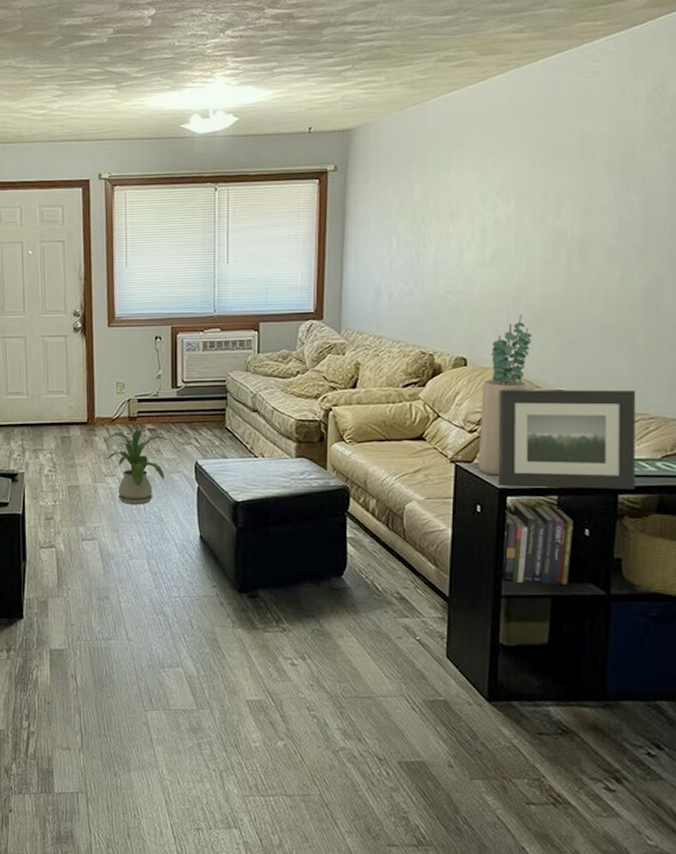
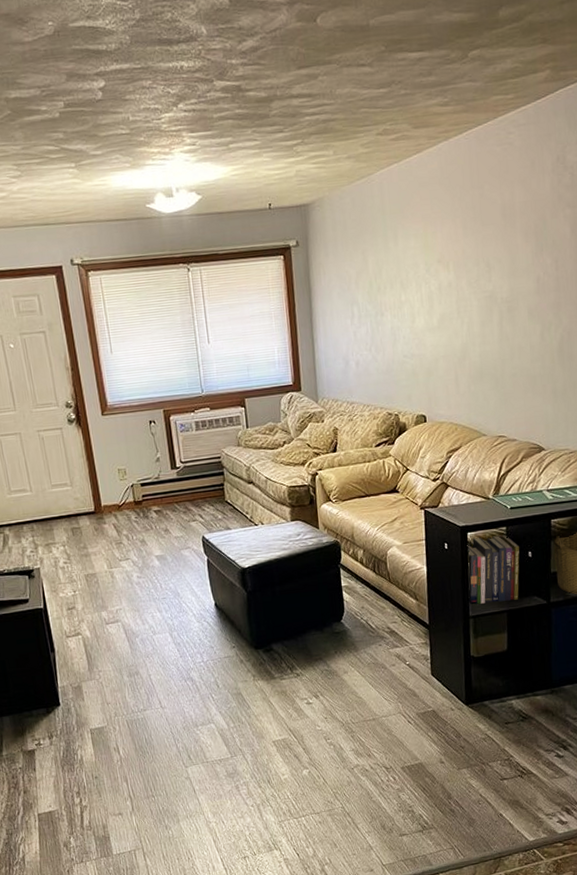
house plant: present [102,429,171,505] -> none [112,512,177,585]
vase: present [478,314,532,476] -> none [440,372,478,517]
picture frame: present [497,389,636,490] -> none [454,430,563,524]

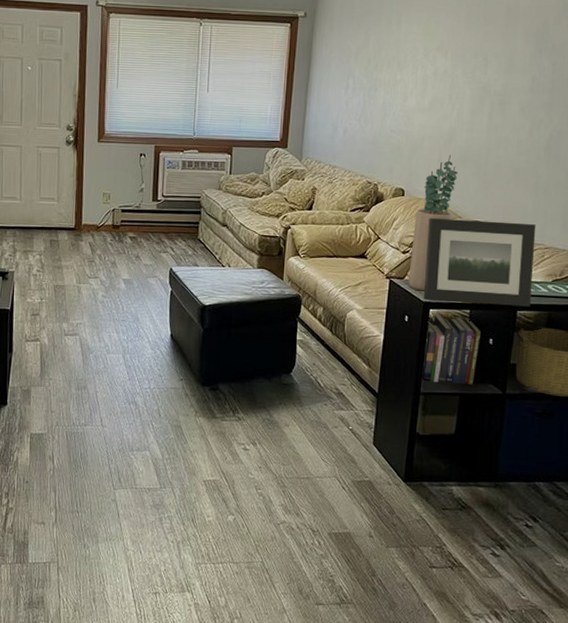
vase: none [440,372,478,517] -> present [408,155,458,291]
picture frame: none [454,430,563,524] -> present [423,218,537,307]

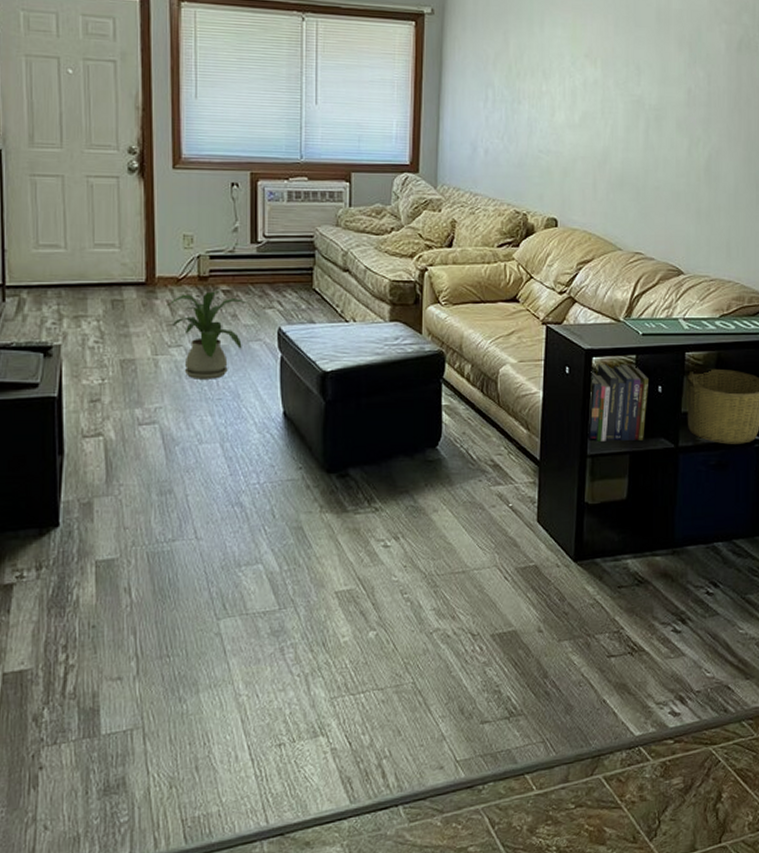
house plant: none [88,237,150,305] -> present [165,291,250,379]
vase: present [408,155,458,291] -> none [567,178,615,337]
picture frame: present [423,218,537,307] -> none [584,251,700,348]

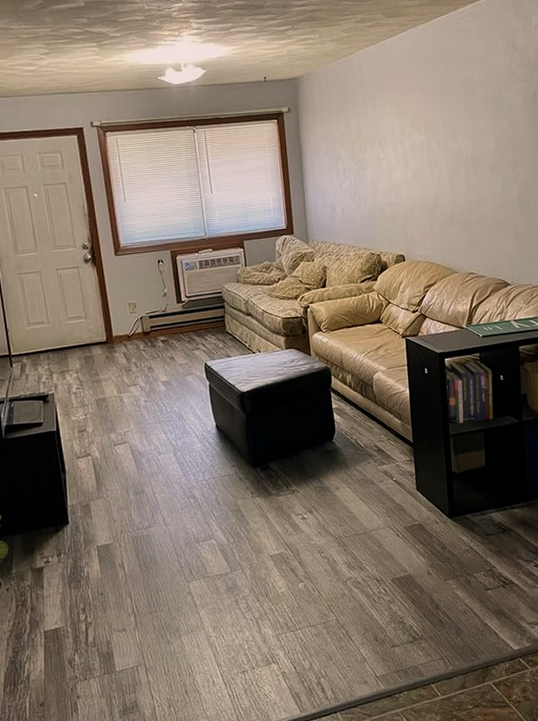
house plant: present [165,291,250,379] -> none [122,341,182,408]

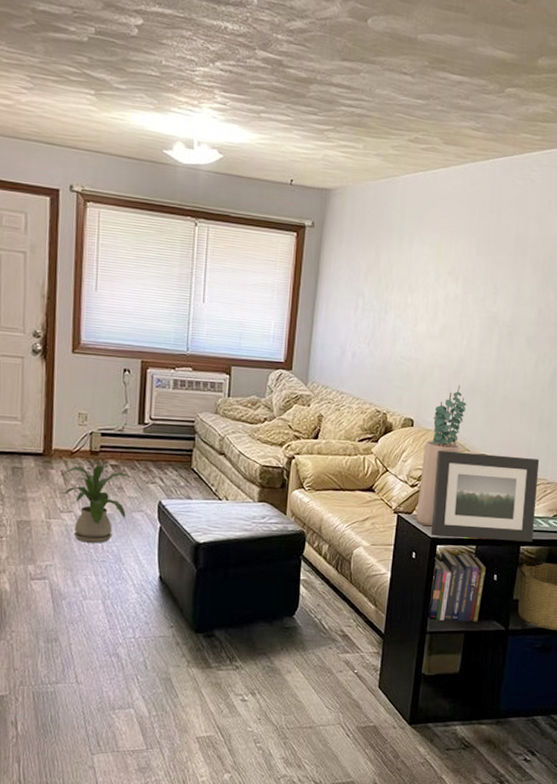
house plant: none [122,341,182,408] -> present [59,465,135,543]
vase: none [417,218,451,344] -> present [416,385,467,527]
picture frame: none [430,268,529,351] -> present [430,450,540,542]

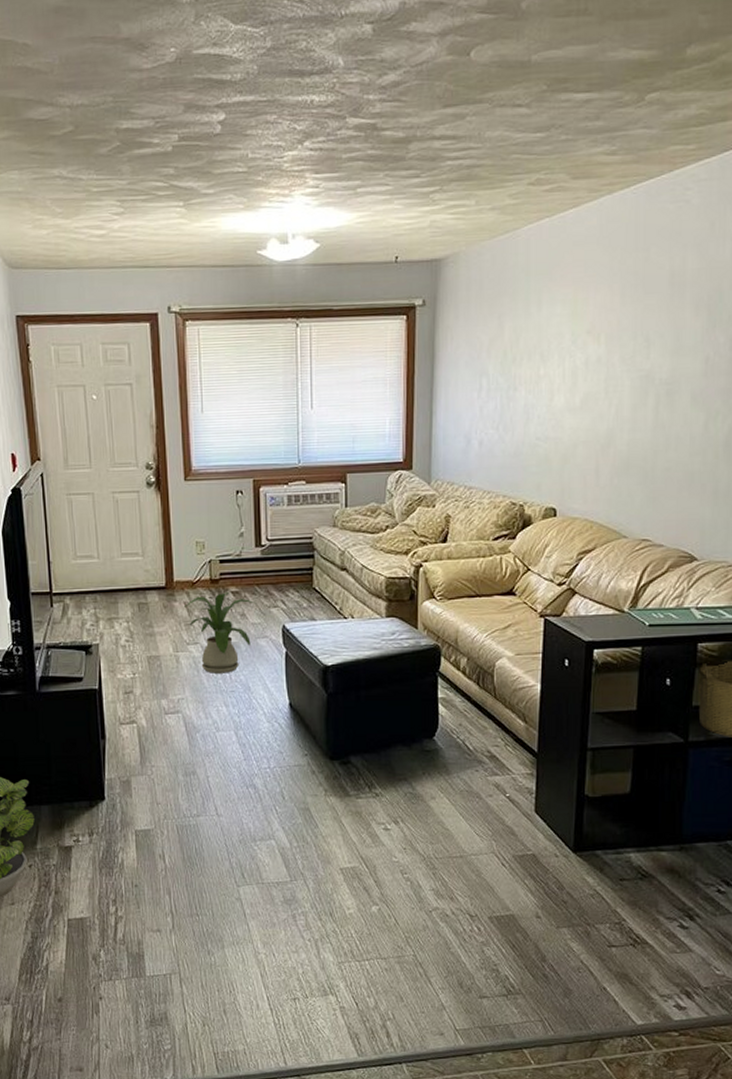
vase: present [416,385,467,527] -> none [566,462,620,629]
books: present [426,551,486,622] -> none [585,655,655,735]
picture frame: present [430,450,540,542] -> none [585,537,717,640]

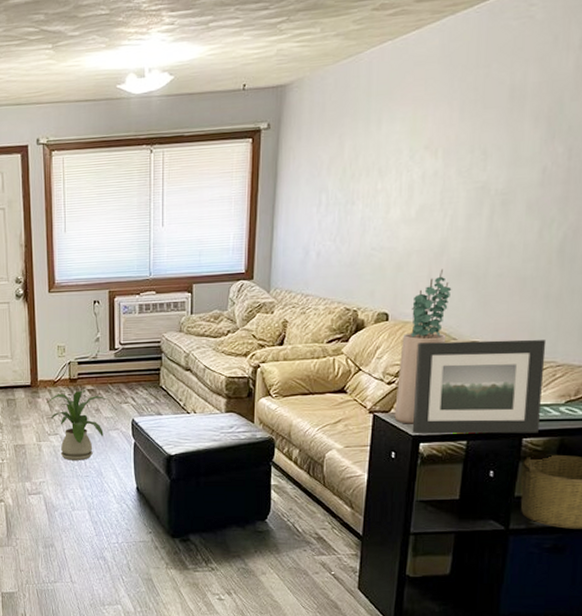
vase: none [566,462,620,629] -> present [394,269,452,424]
picture frame: none [585,537,717,640] -> present [412,339,547,434]

